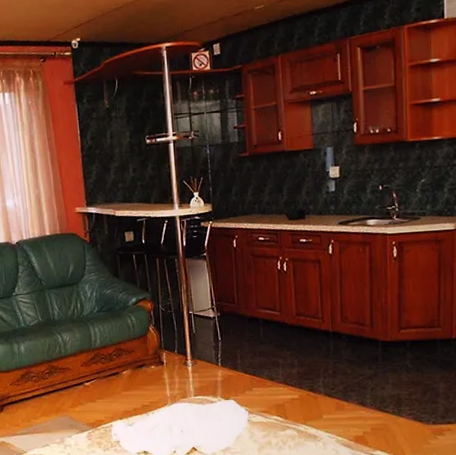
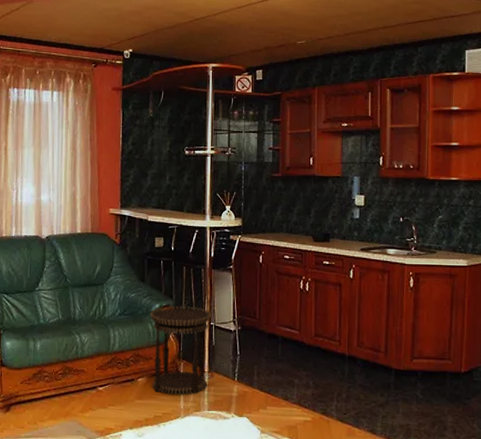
side table: none [127,297,192,384] -> present [150,306,211,395]

